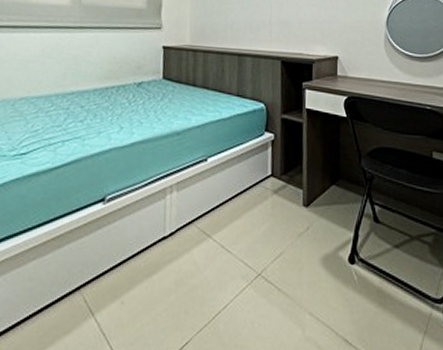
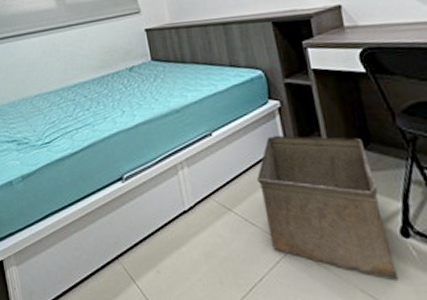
storage bin: none [241,166,340,303] -> present [257,136,398,280]

